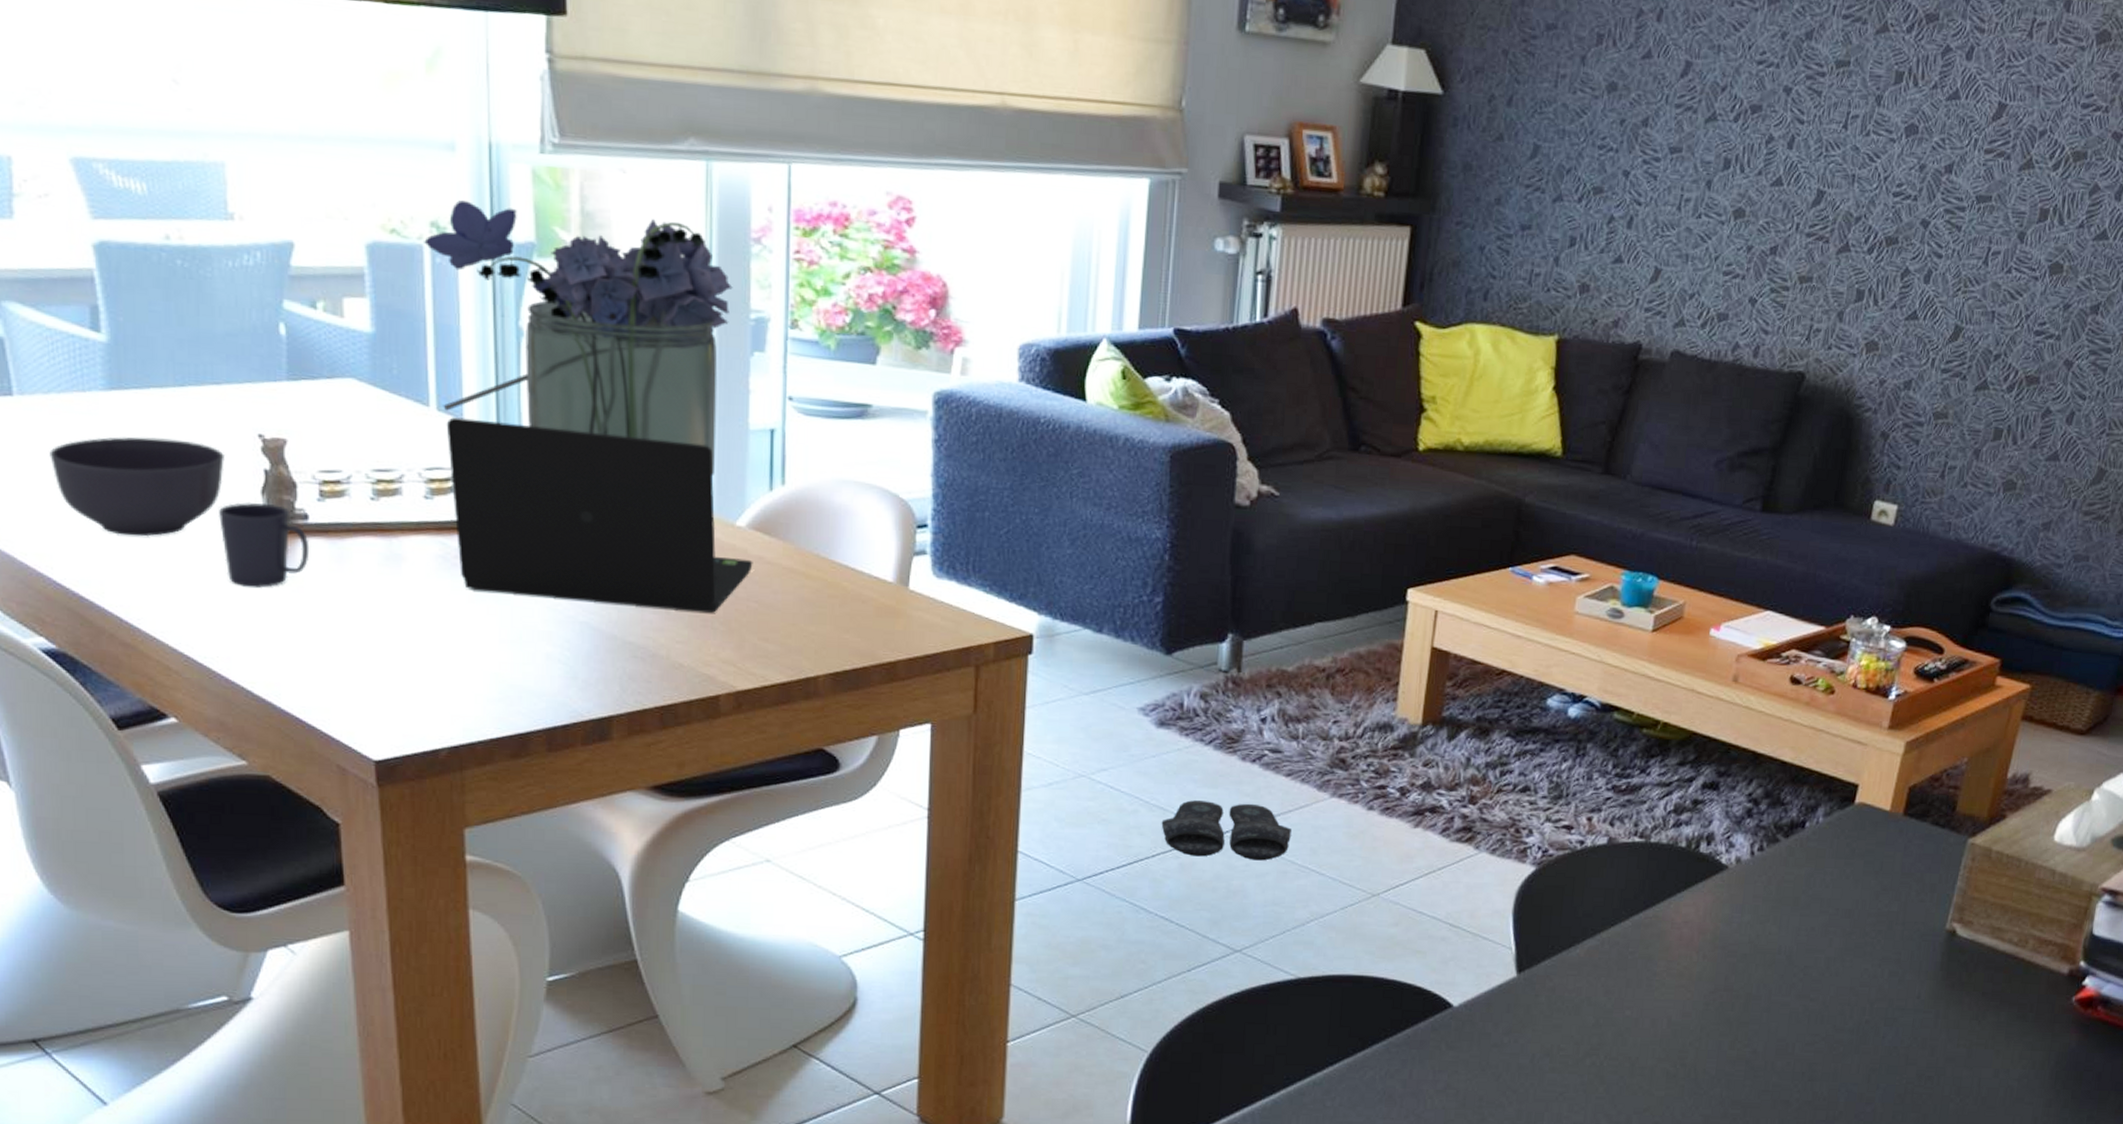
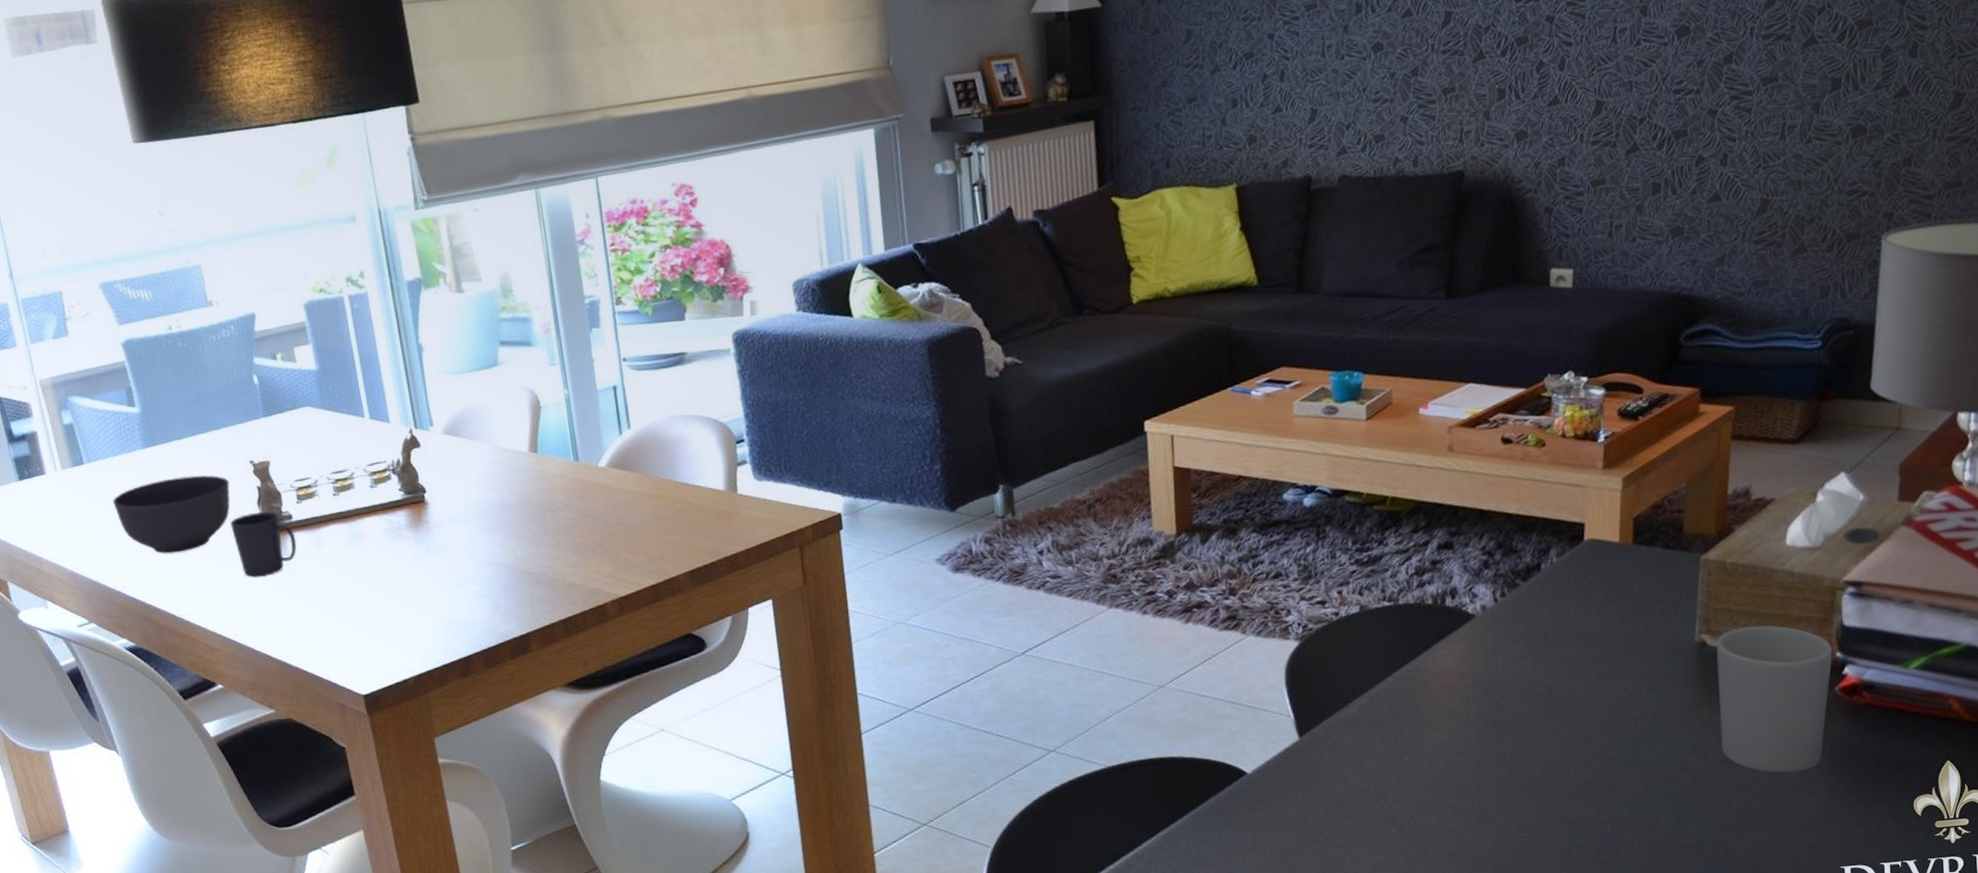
flower bouquet: present [424,200,733,475] -> none [343,240,577,431]
laptop: present [446,417,753,613] -> none [378,408,616,552]
slippers: present [1161,800,1291,861] -> none [970,624,1081,676]
mug: none [1951,921,2078,1081] -> present [1716,625,1833,774]

